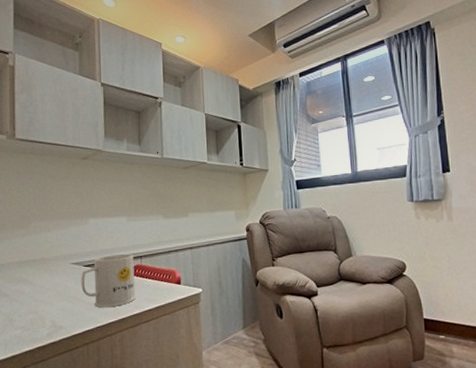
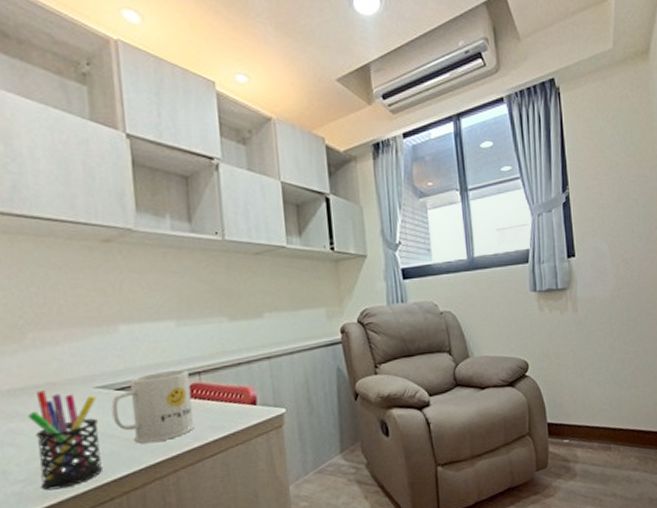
pen holder: none [28,263,72,336] -> present [27,390,102,491]

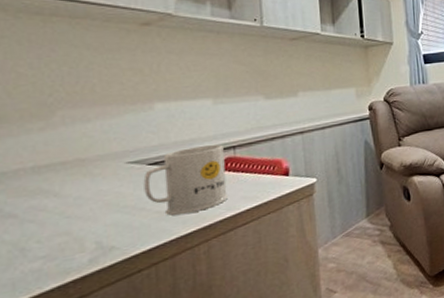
pen holder: present [27,390,102,491] -> none [52,166,131,266]

